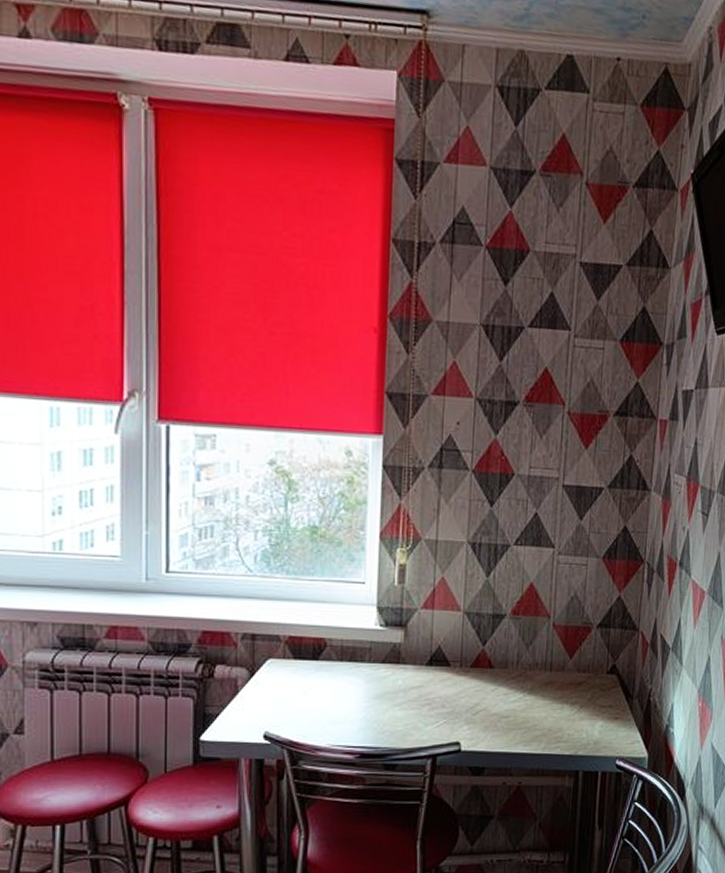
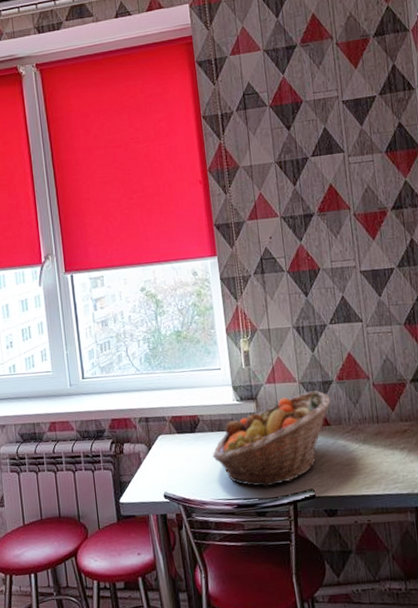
fruit basket: none [338,624,499,735] -> present [212,390,331,487]

